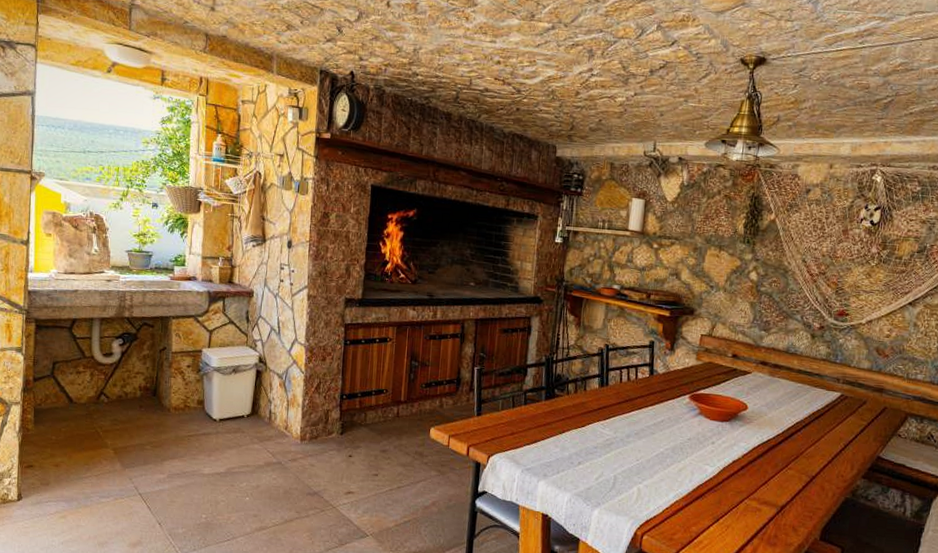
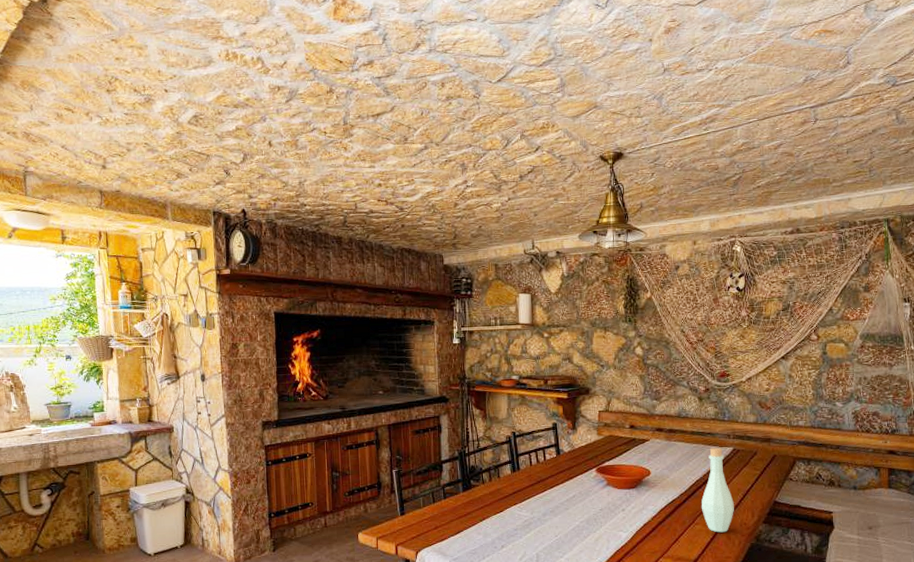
bottle: none [797,390,834,482] -> present [701,447,734,533]

